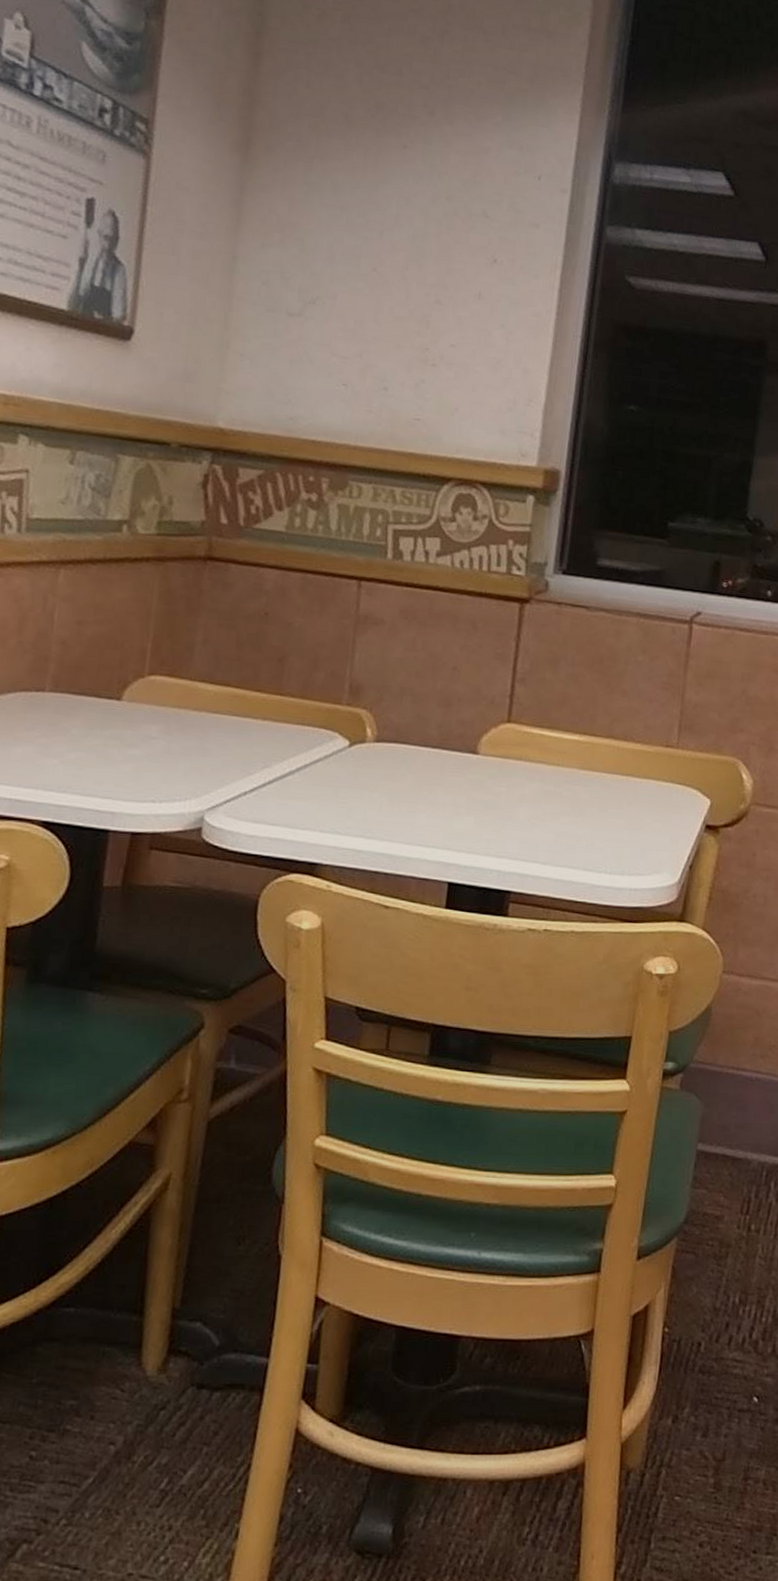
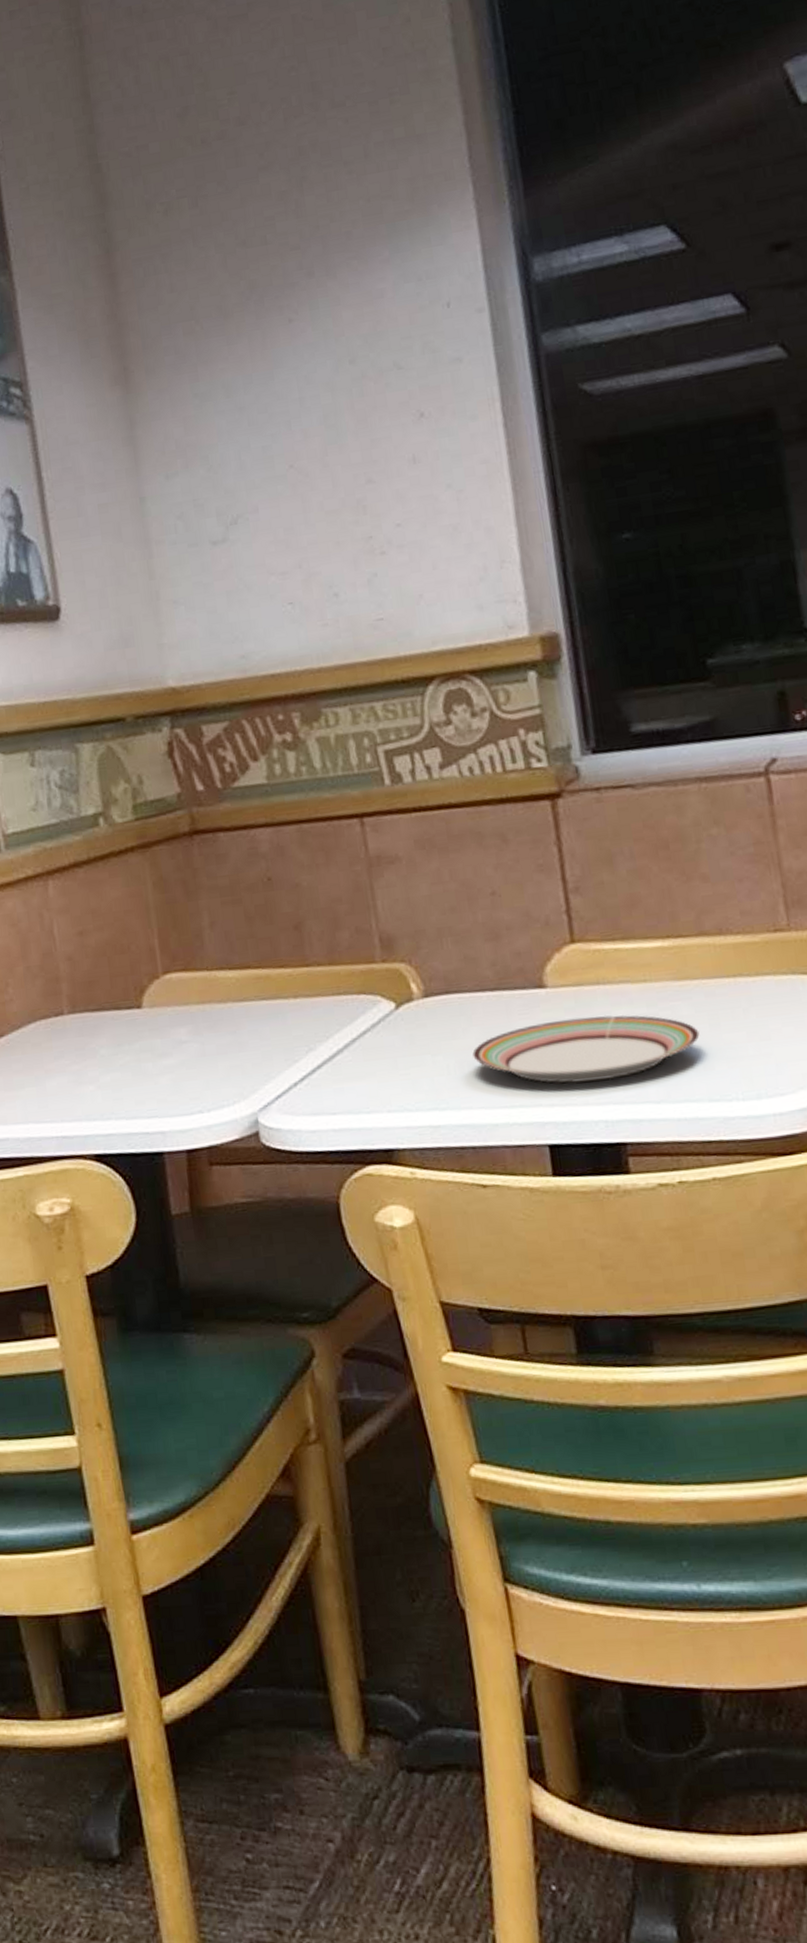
plate: none [404,782,590,839] -> present [472,1015,700,1083]

